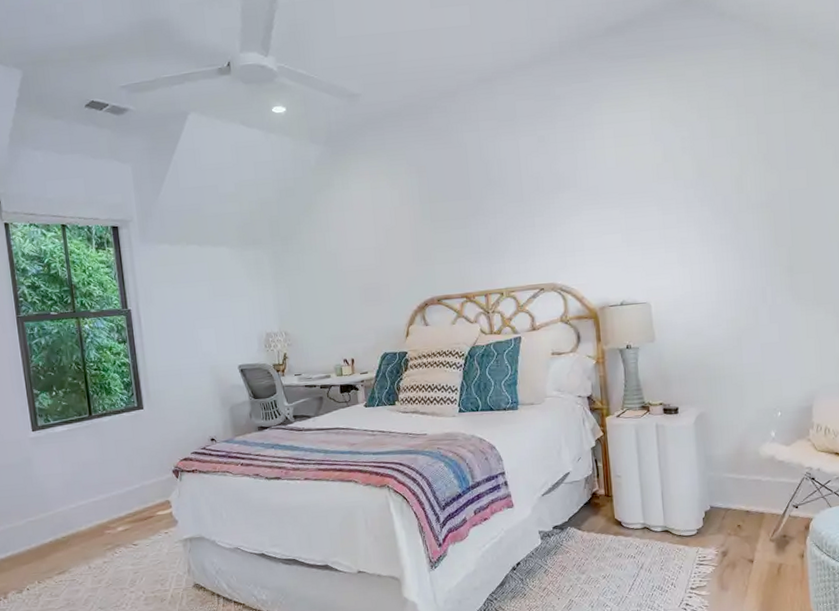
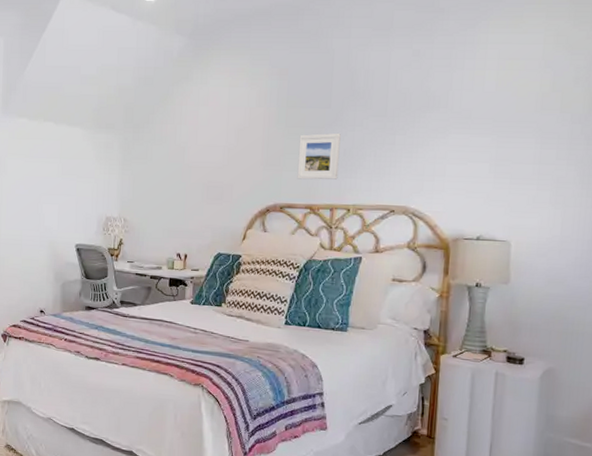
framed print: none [445,221,488,271] -> present [297,133,341,180]

